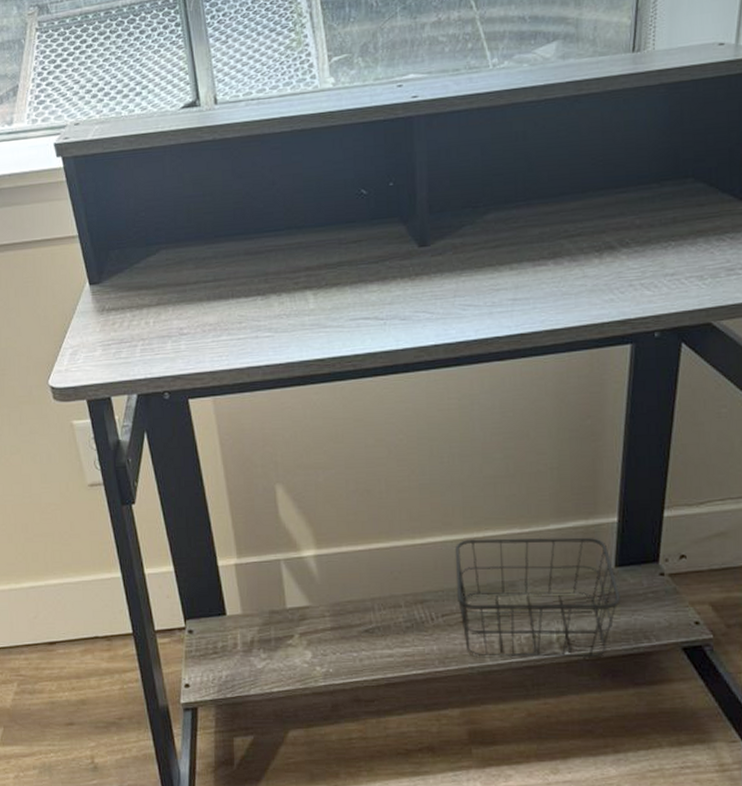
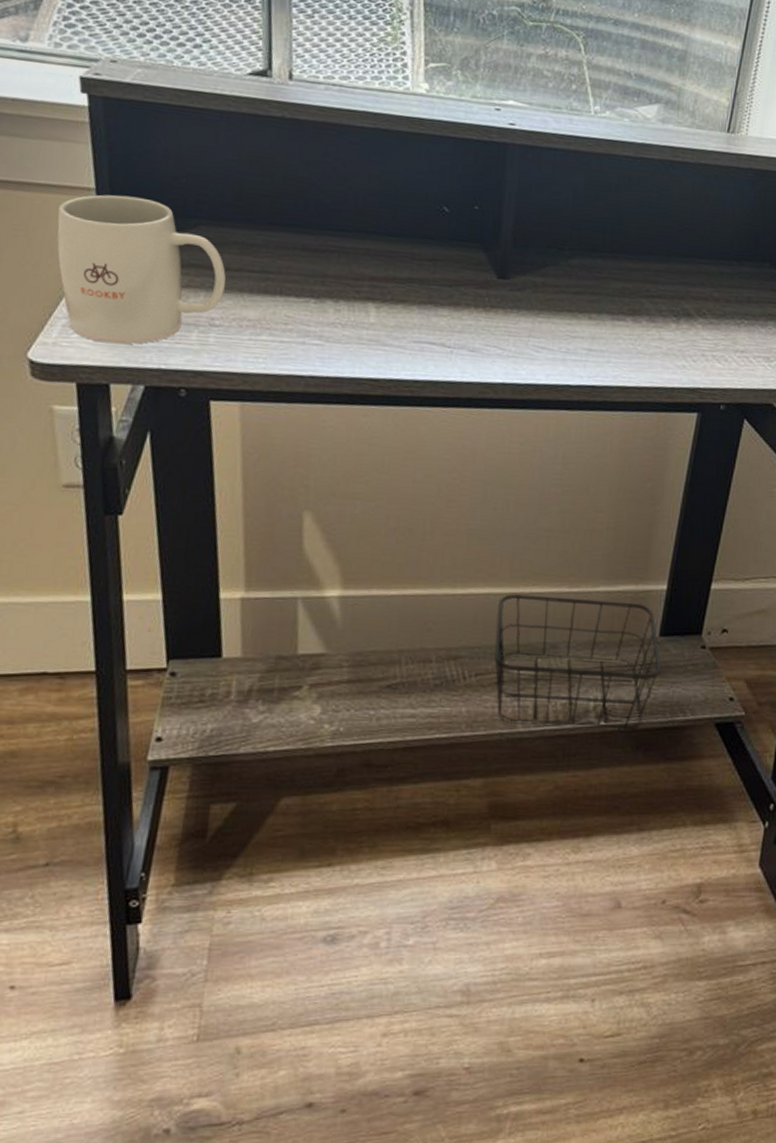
mug: none [53,235,188,364] -> present [56,194,227,345]

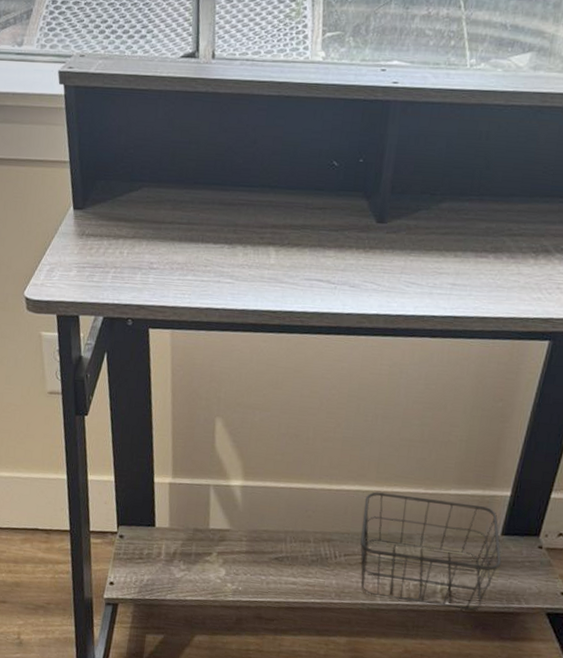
mug: present [56,194,227,345] -> none [43,165,162,285]

